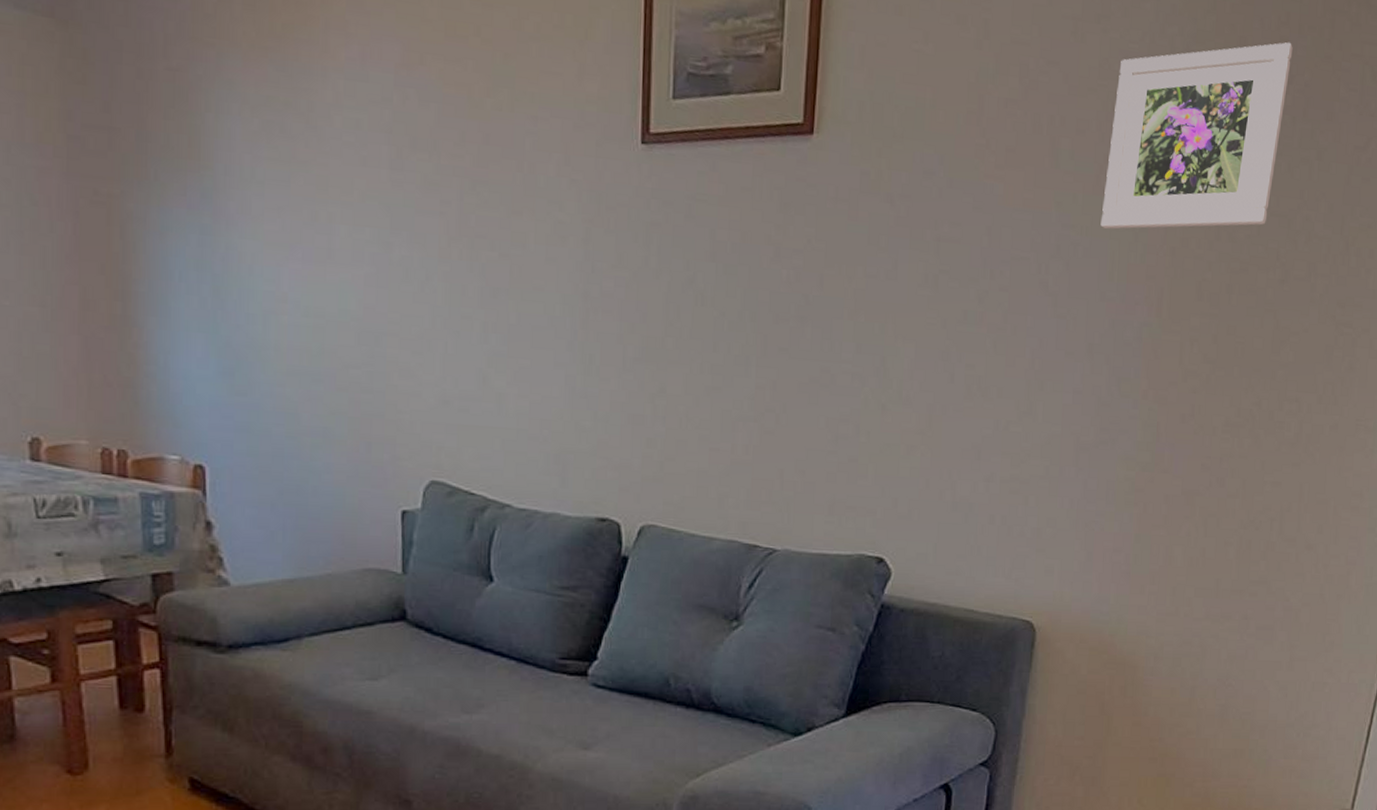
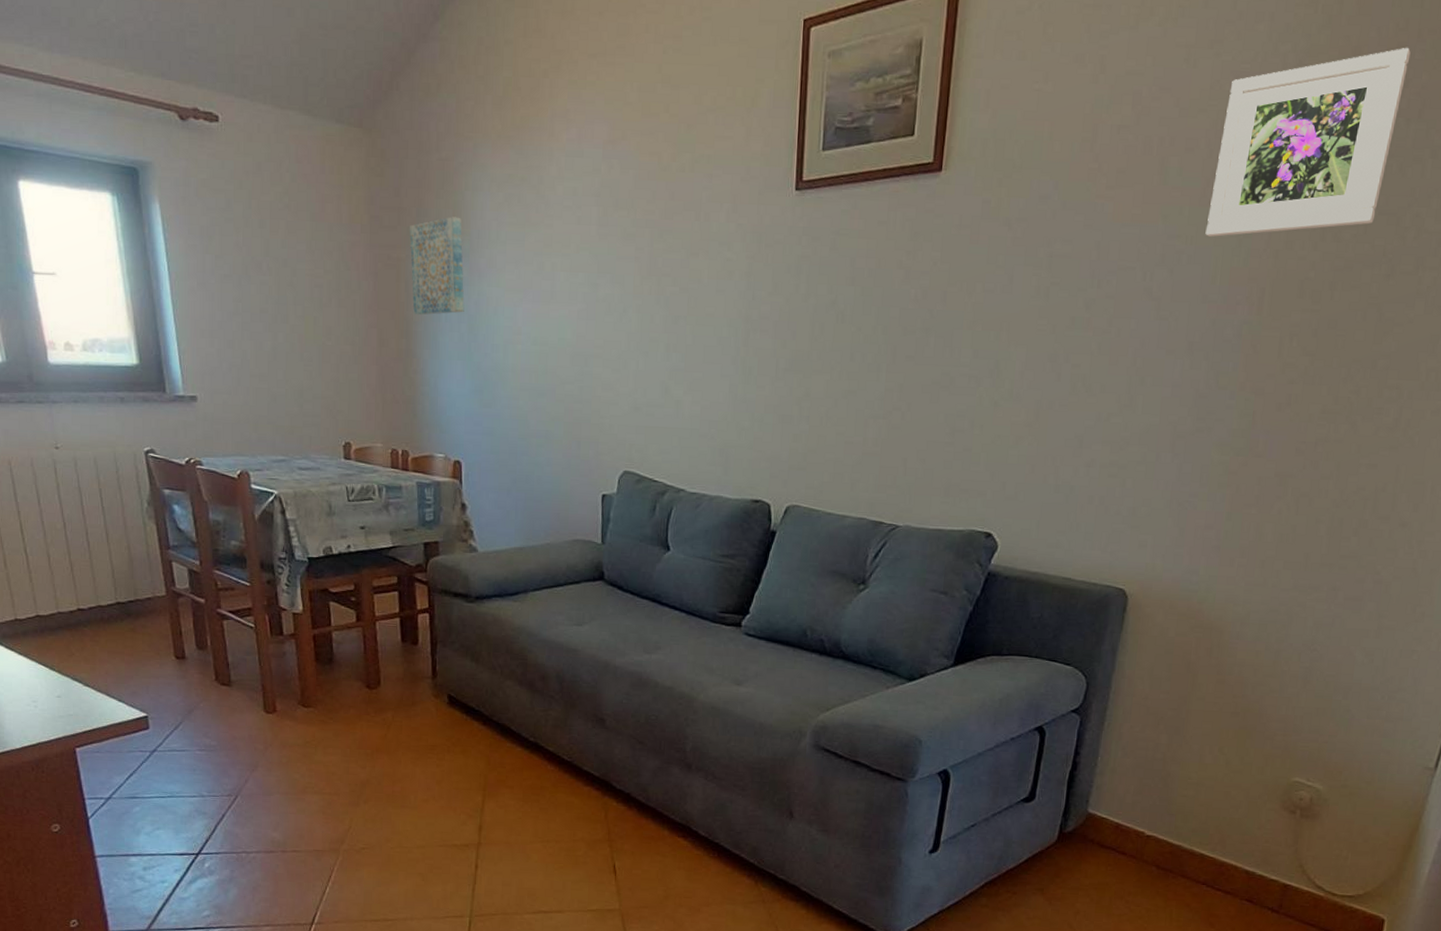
wall art: none [126,144,207,272] -> present [409,216,465,316]

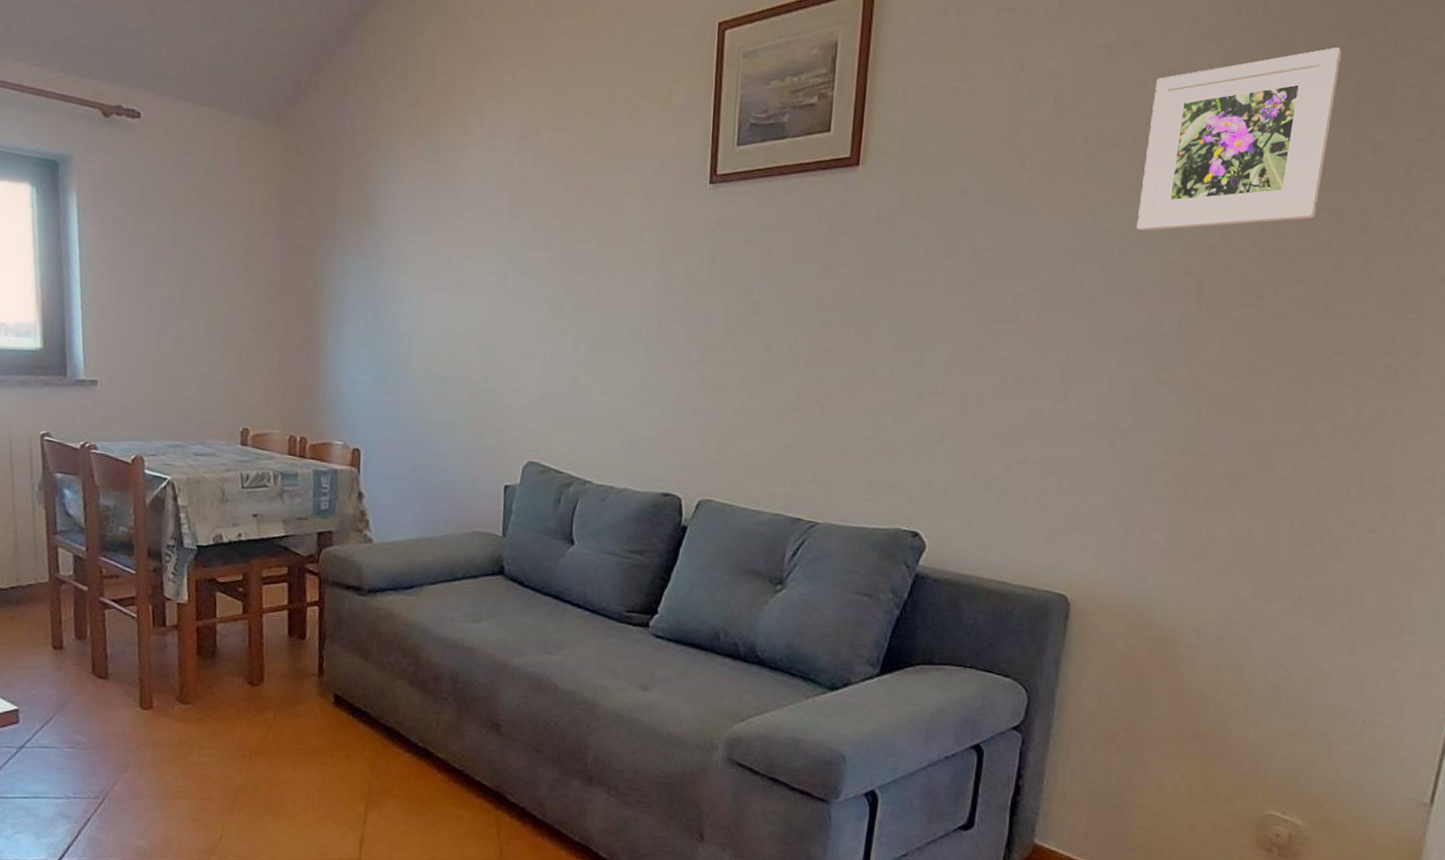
wall art: present [409,216,465,316] -> none [319,208,373,303]

